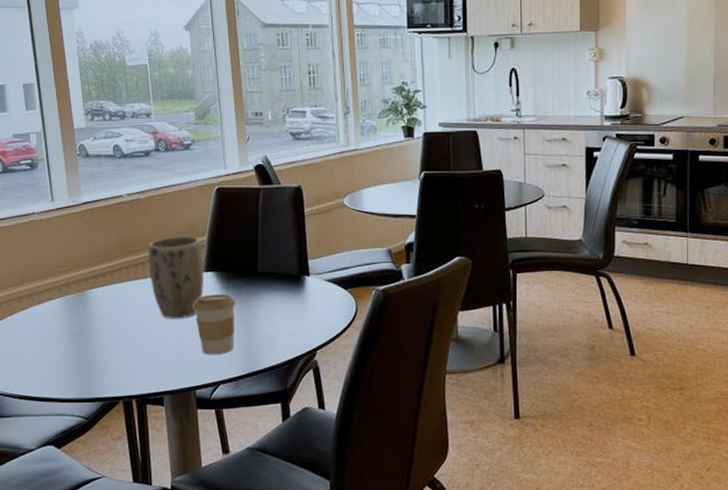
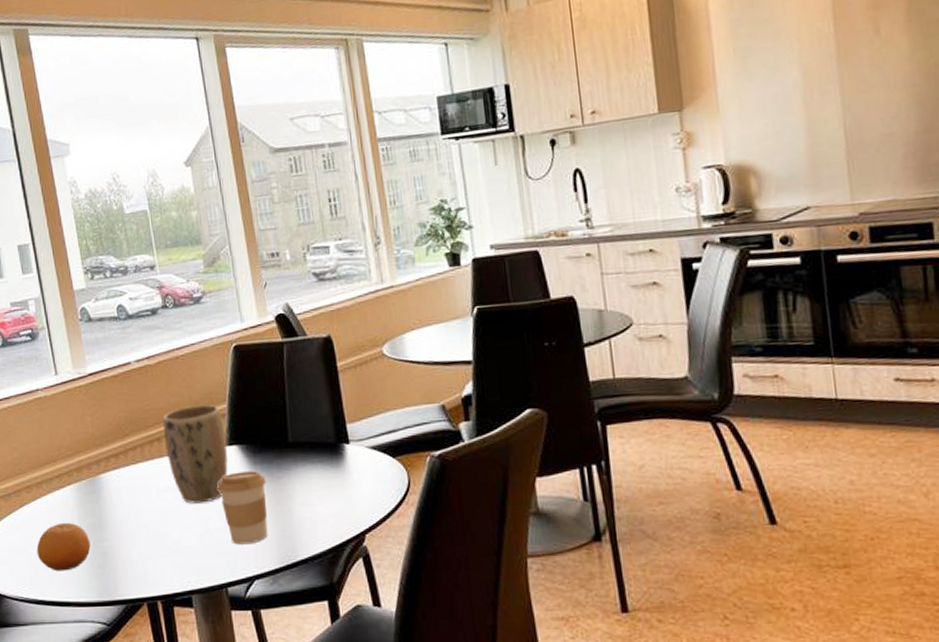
fruit: none [24,330,75,372] -> present [36,522,91,572]

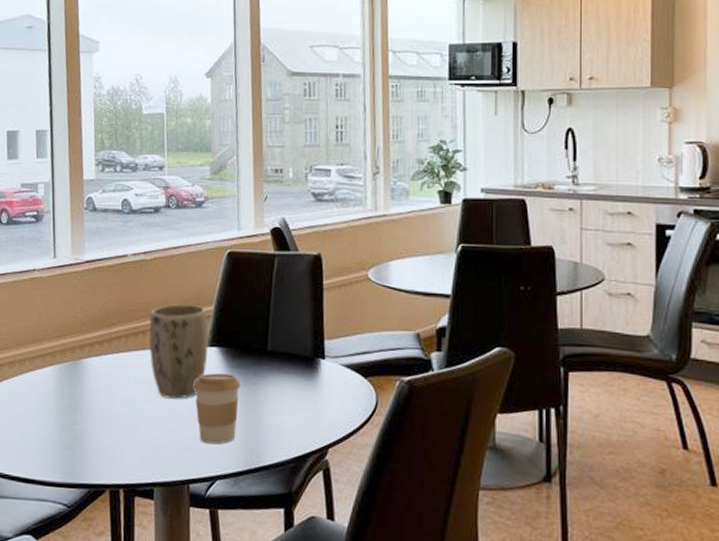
fruit: present [36,522,91,572] -> none [10,401,63,449]

